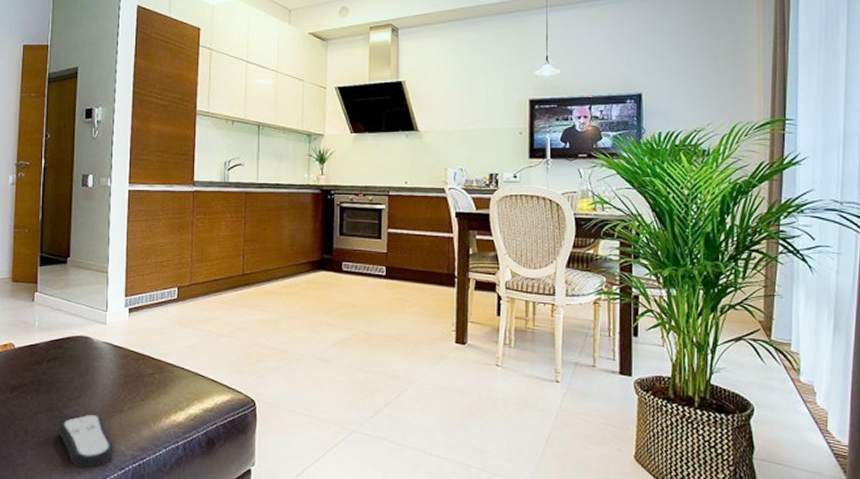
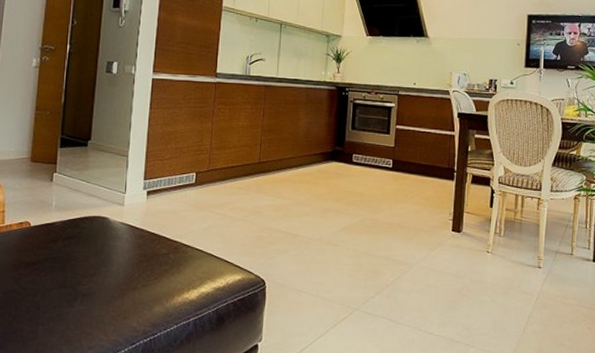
remote control: present [58,414,115,469] -> none [71,291,127,344]

